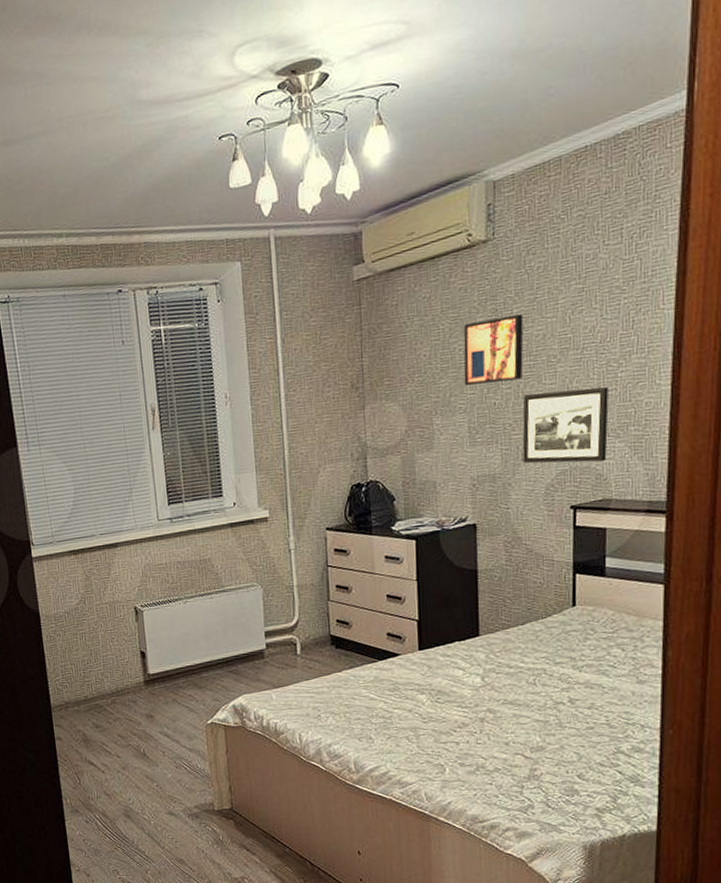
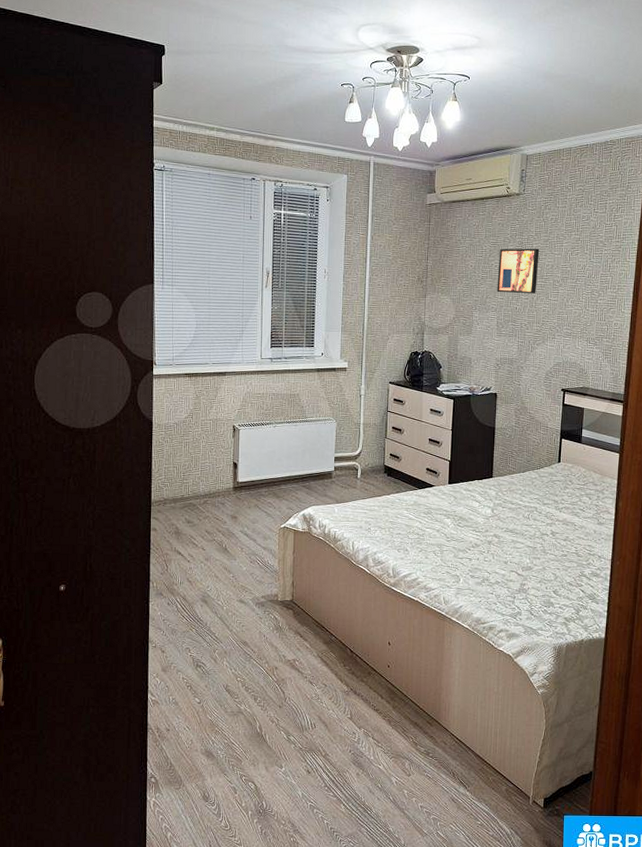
picture frame: present [522,387,610,464] -> none [532,305,592,360]

